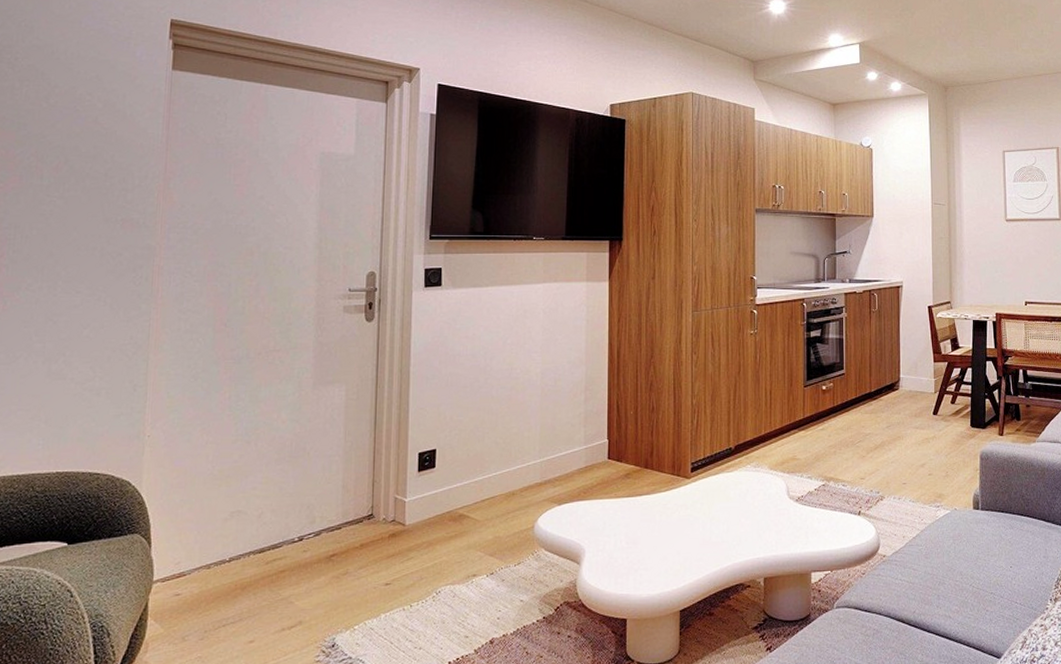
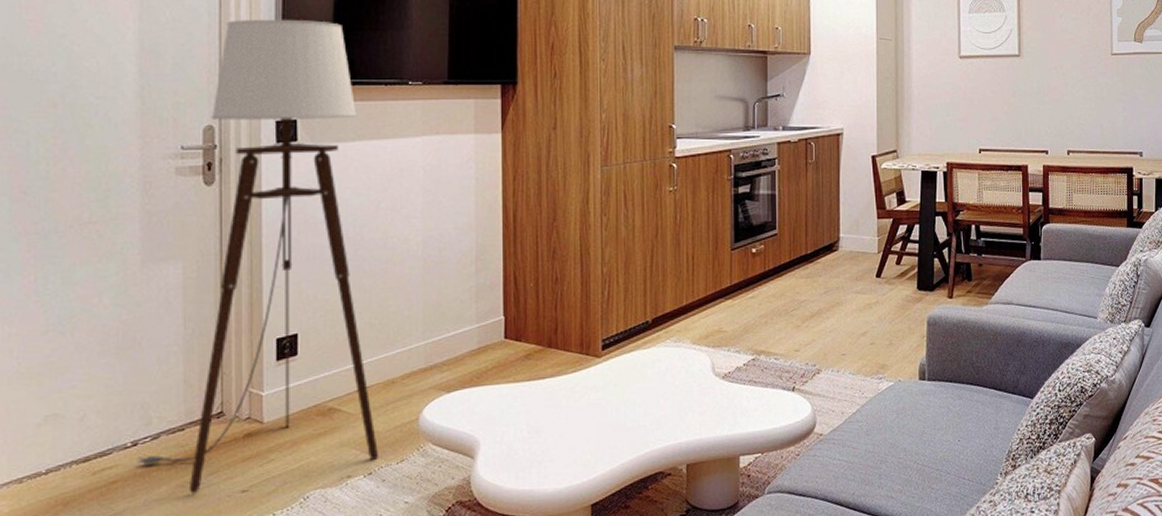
floor lamp: none [301,184,499,585] -> present [135,19,378,495]

